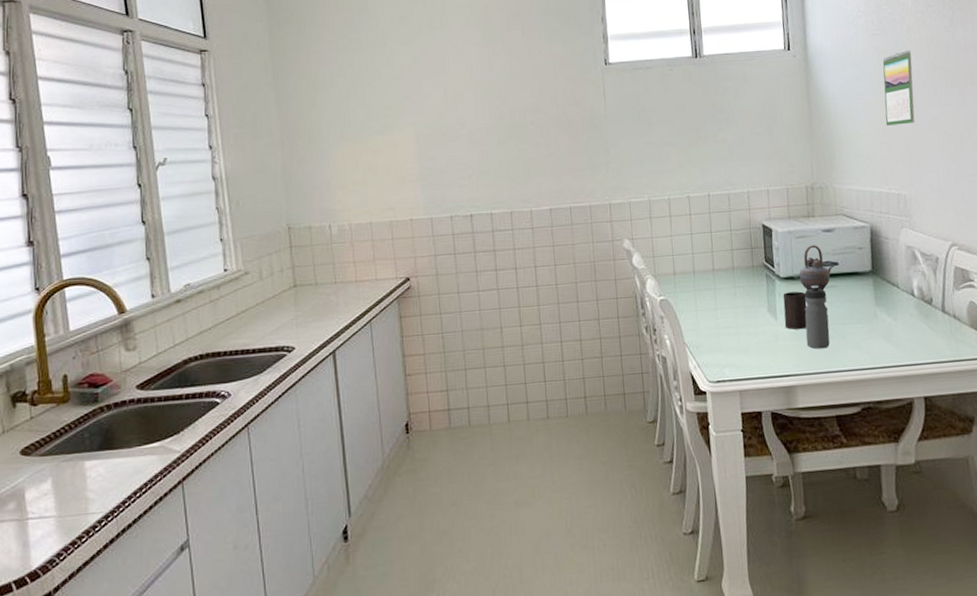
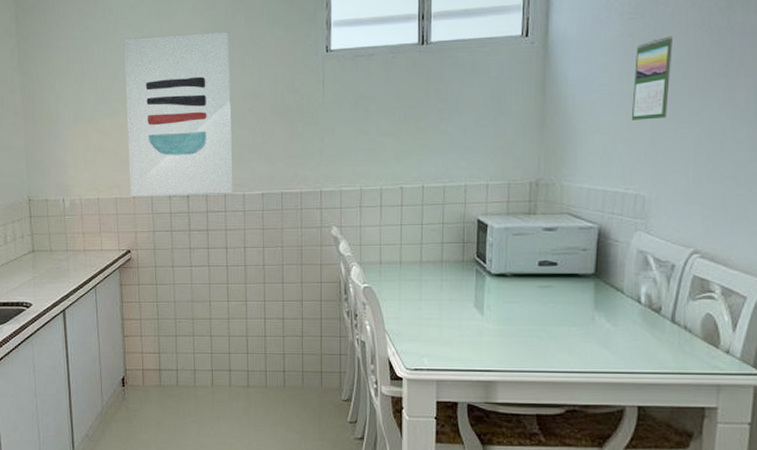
wall art: none [394,44,520,219] -> present [124,31,233,197]
cup: present [782,291,807,330] -> none [491,289,517,326]
teapot: present [799,245,834,291] -> none [512,243,552,290]
water bottle: present [804,285,830,349] -> none [512,284,541,348]

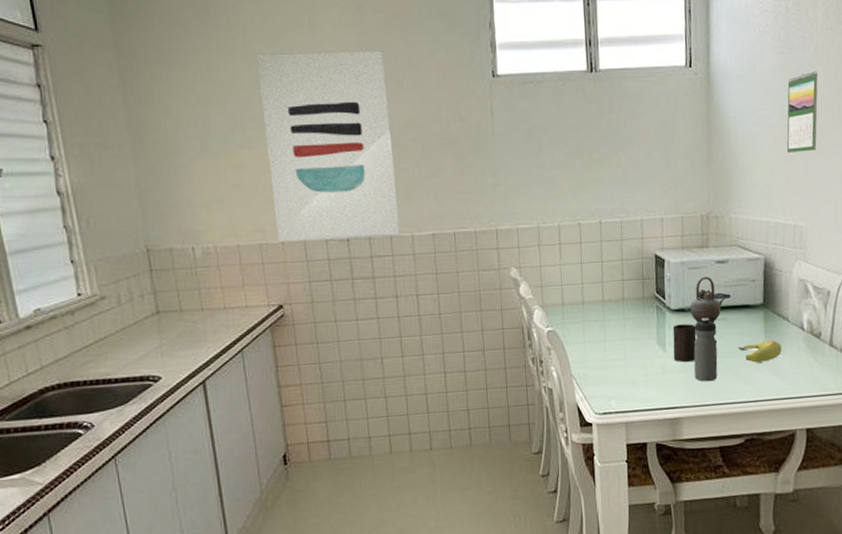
cup: none [491,289,517,326] -> present [672,324,697,362]
teapot: none [512,243,552,290] -> present [690,276,726,324]
water bottle: none [512,284,541,348] -> present [693,317,718,382]
banana: none [562,311,614,333] -> present [737,340,782,363]

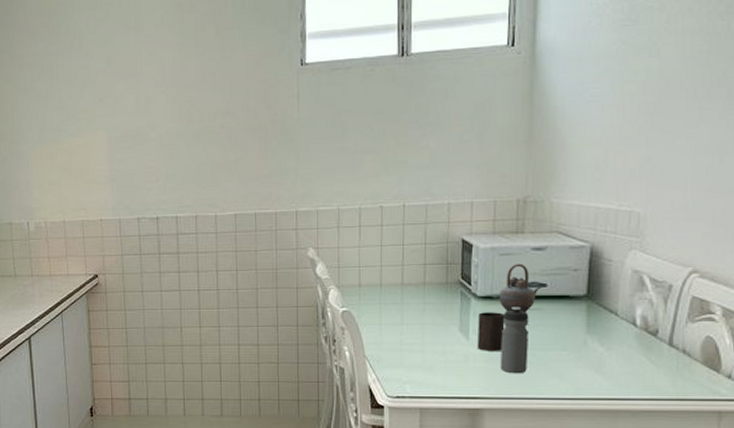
wall art: present [257,50,400,242] -> none [89,45,204,219]
banana: present [737,340,782,363] -> none [553,334,607,358]
calendar: present [786,71,818,153] -> none [624,43,670,133]

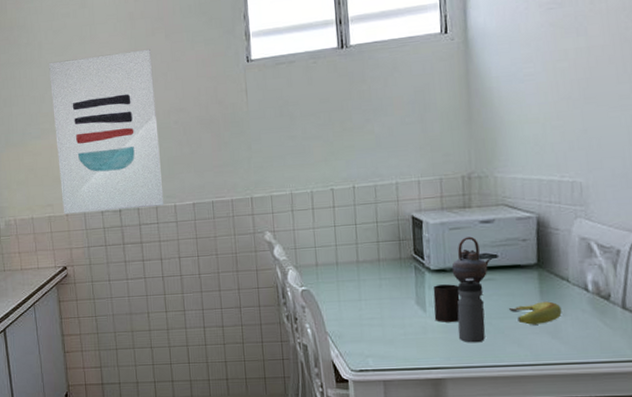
wall art: none [89,45,204,219] -> present [49,48,164,214]
banana: none [553,334,607,358] -> present [508,301,562,325]

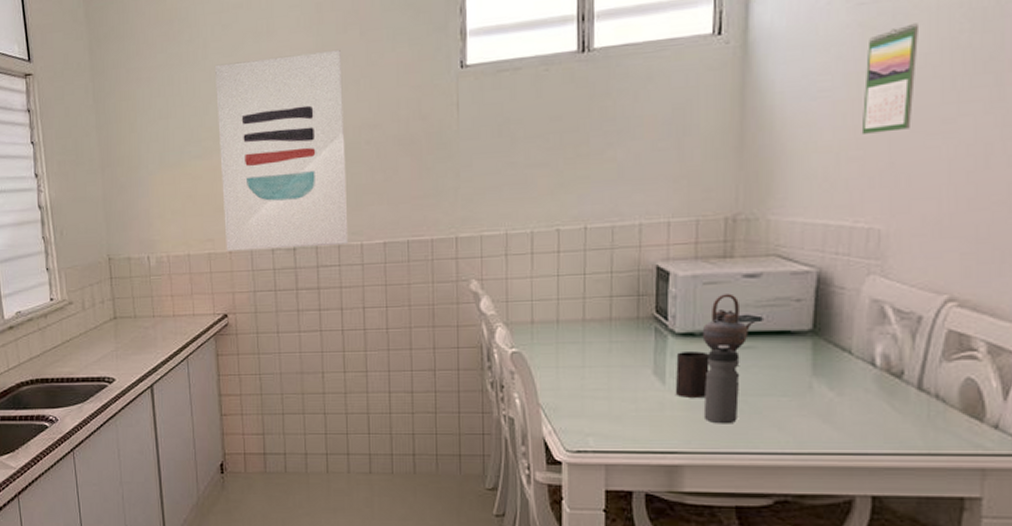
banana: present [508,301,562,325] -> none [769,377,839,405]
calendar: none [558,23,597,108] -> present [861,23,920,134]

